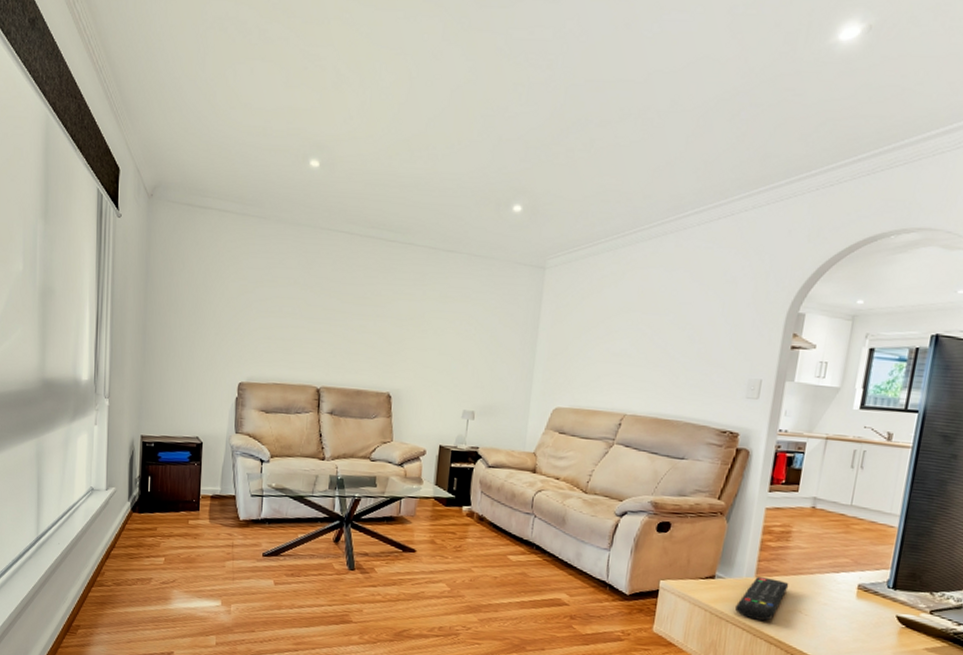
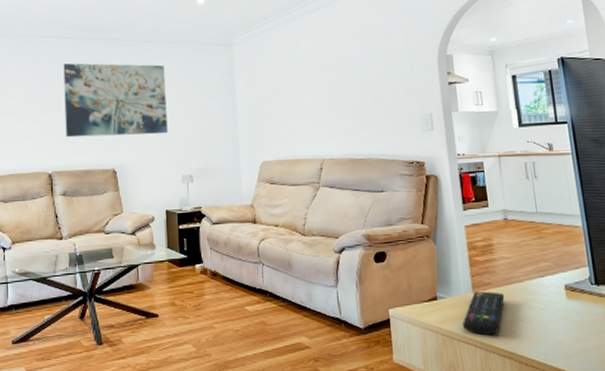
wall art: none [340,265,462,362] -> present [63,63,168,138]

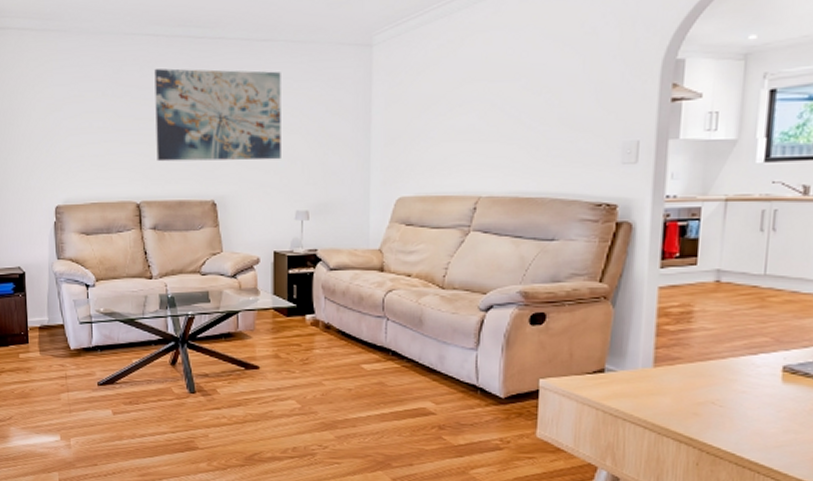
remote control: present [463,291,505,335] -> none [633,365,696,416]

